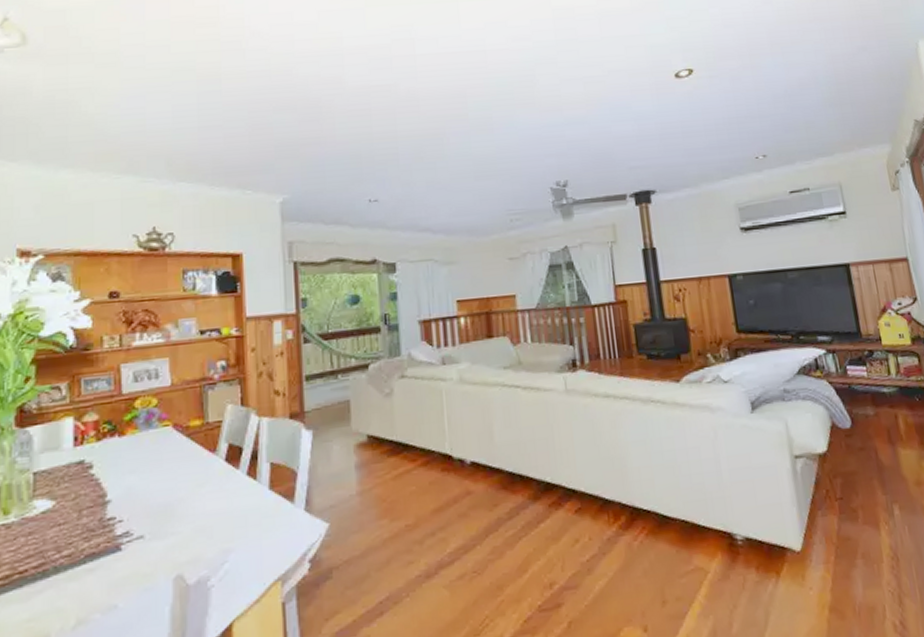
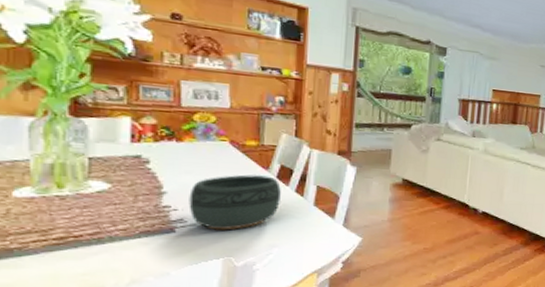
bowl: none [134,460,231,540] -> present [188,174,281,230]

